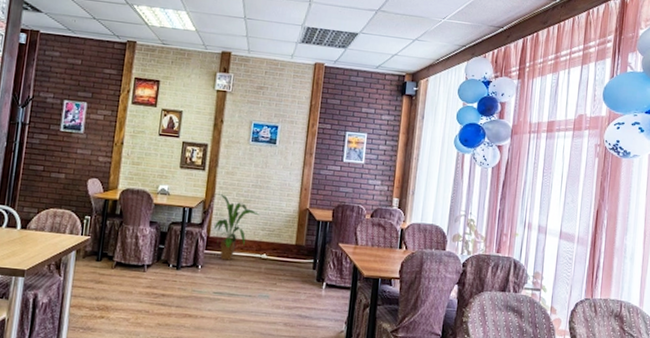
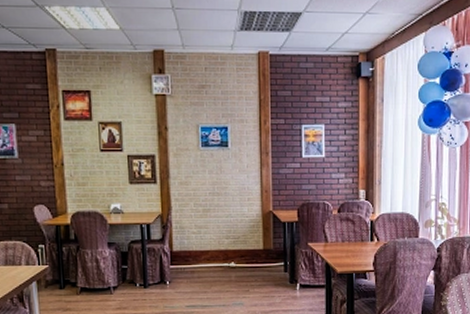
house plant: present [213,194,260,261] -> none [173,206,222,273]

